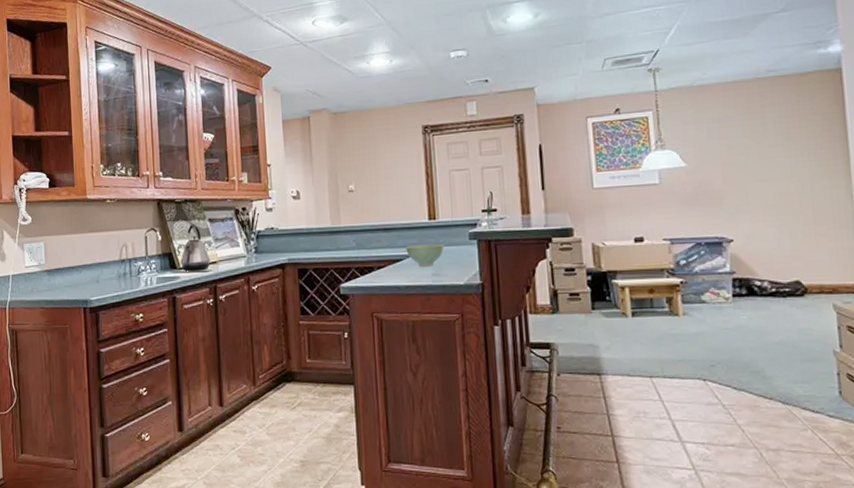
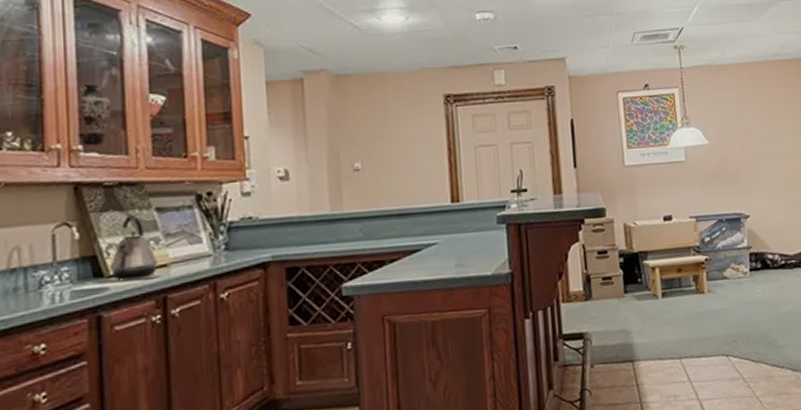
decorative vase: none [157,127,180,173] -> present [75,84,113,147]
bowl: present [406,244,444,267] -> none [424,230,469,257]

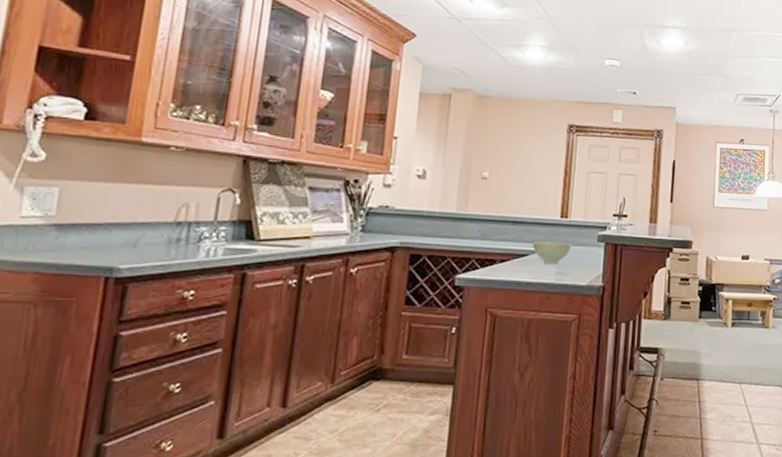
kettle: present [110,215,158,280] -> none [261,190,303,246]
bowl: none [424,230,469,257] -> present [533,241,572,264]

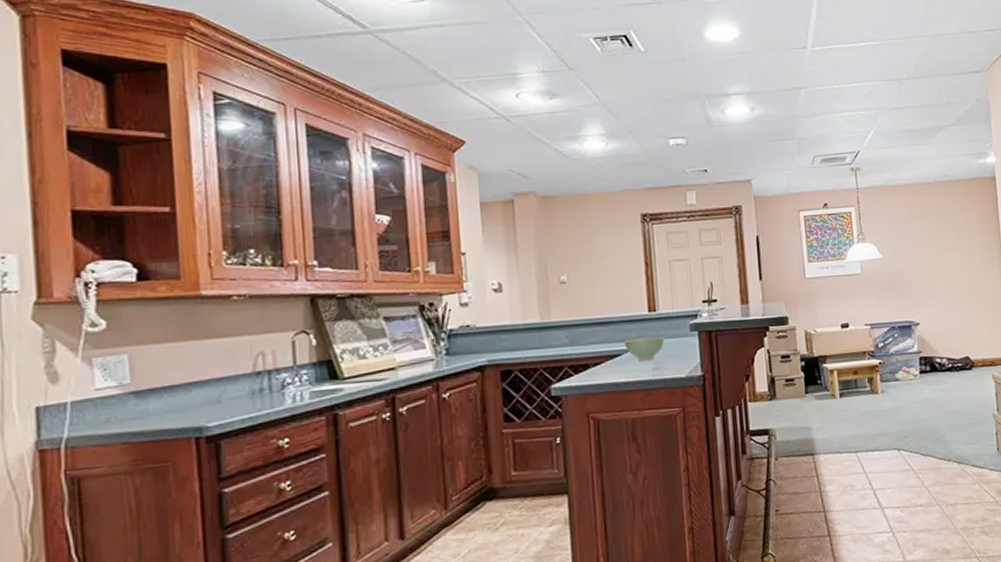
decorative vase: present [253,75,288,128] -> none [310,206,343,262]

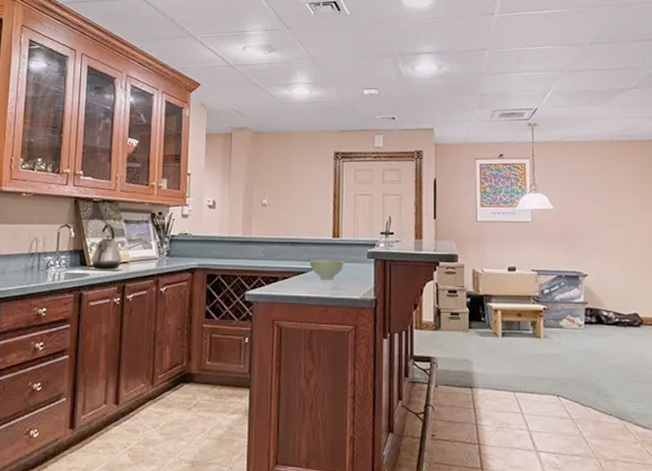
kettle: none [344,323,386,382] -> present [91,223,122,270]

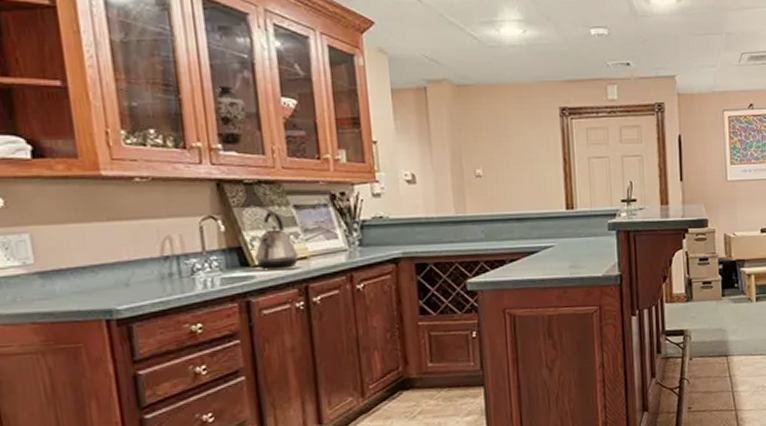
decorative vase: none [79,129,104,173] -> present [213,86,247,146]
bowl: present [310,260,345,280] -> none [541,235,583,259]

